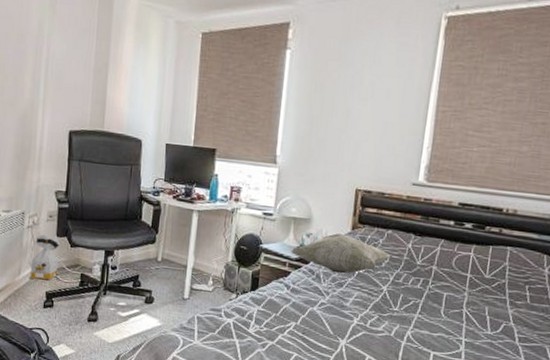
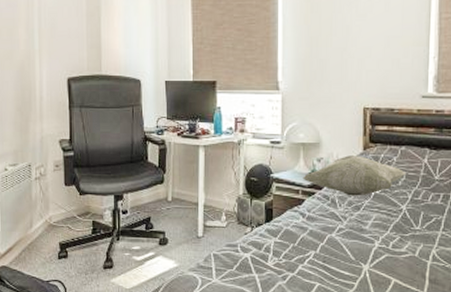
bag: present [29,234,61,280] -> none [41,184,71,231]

